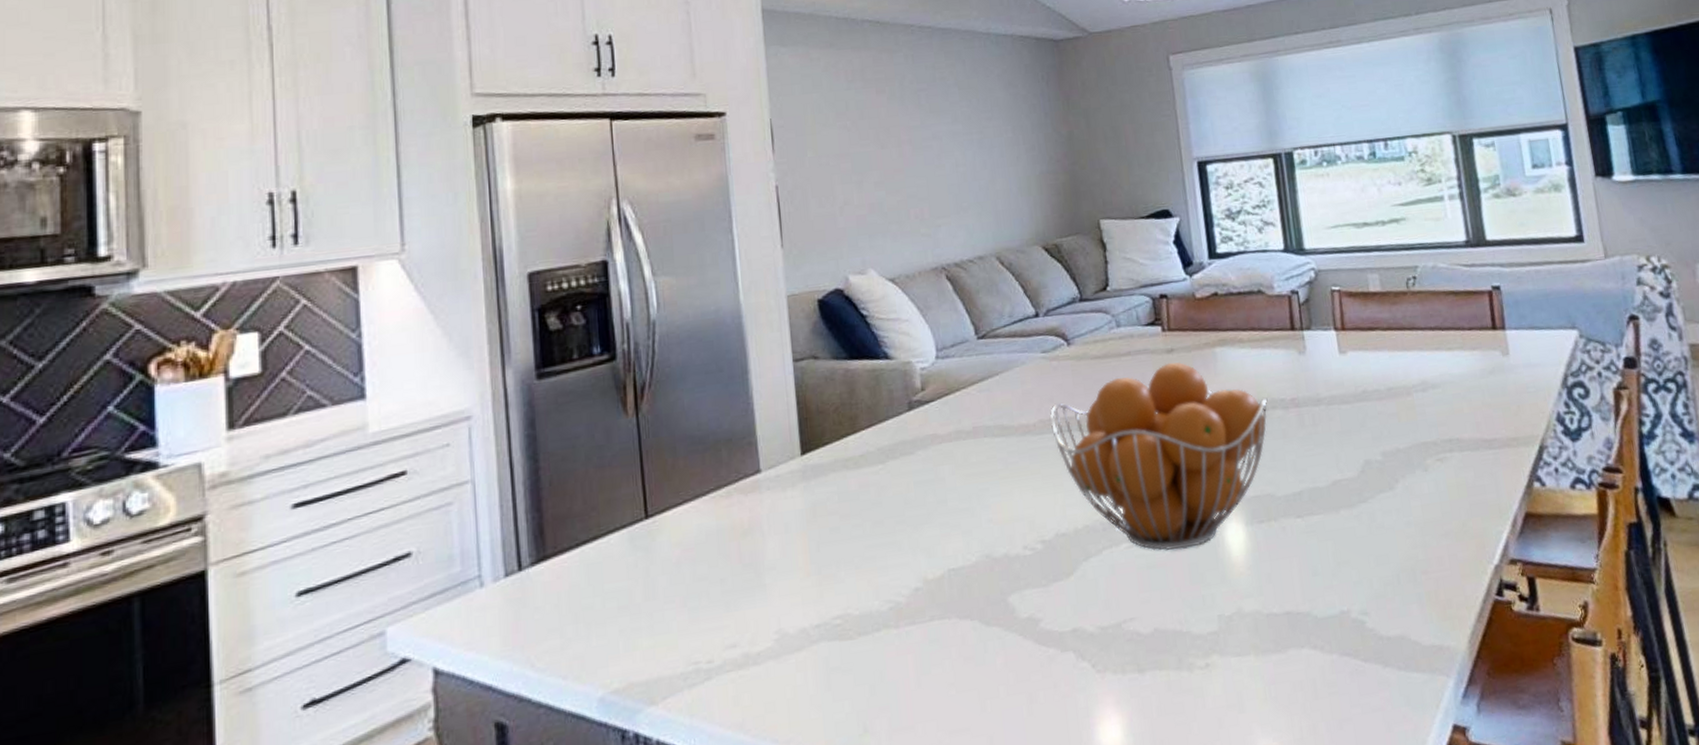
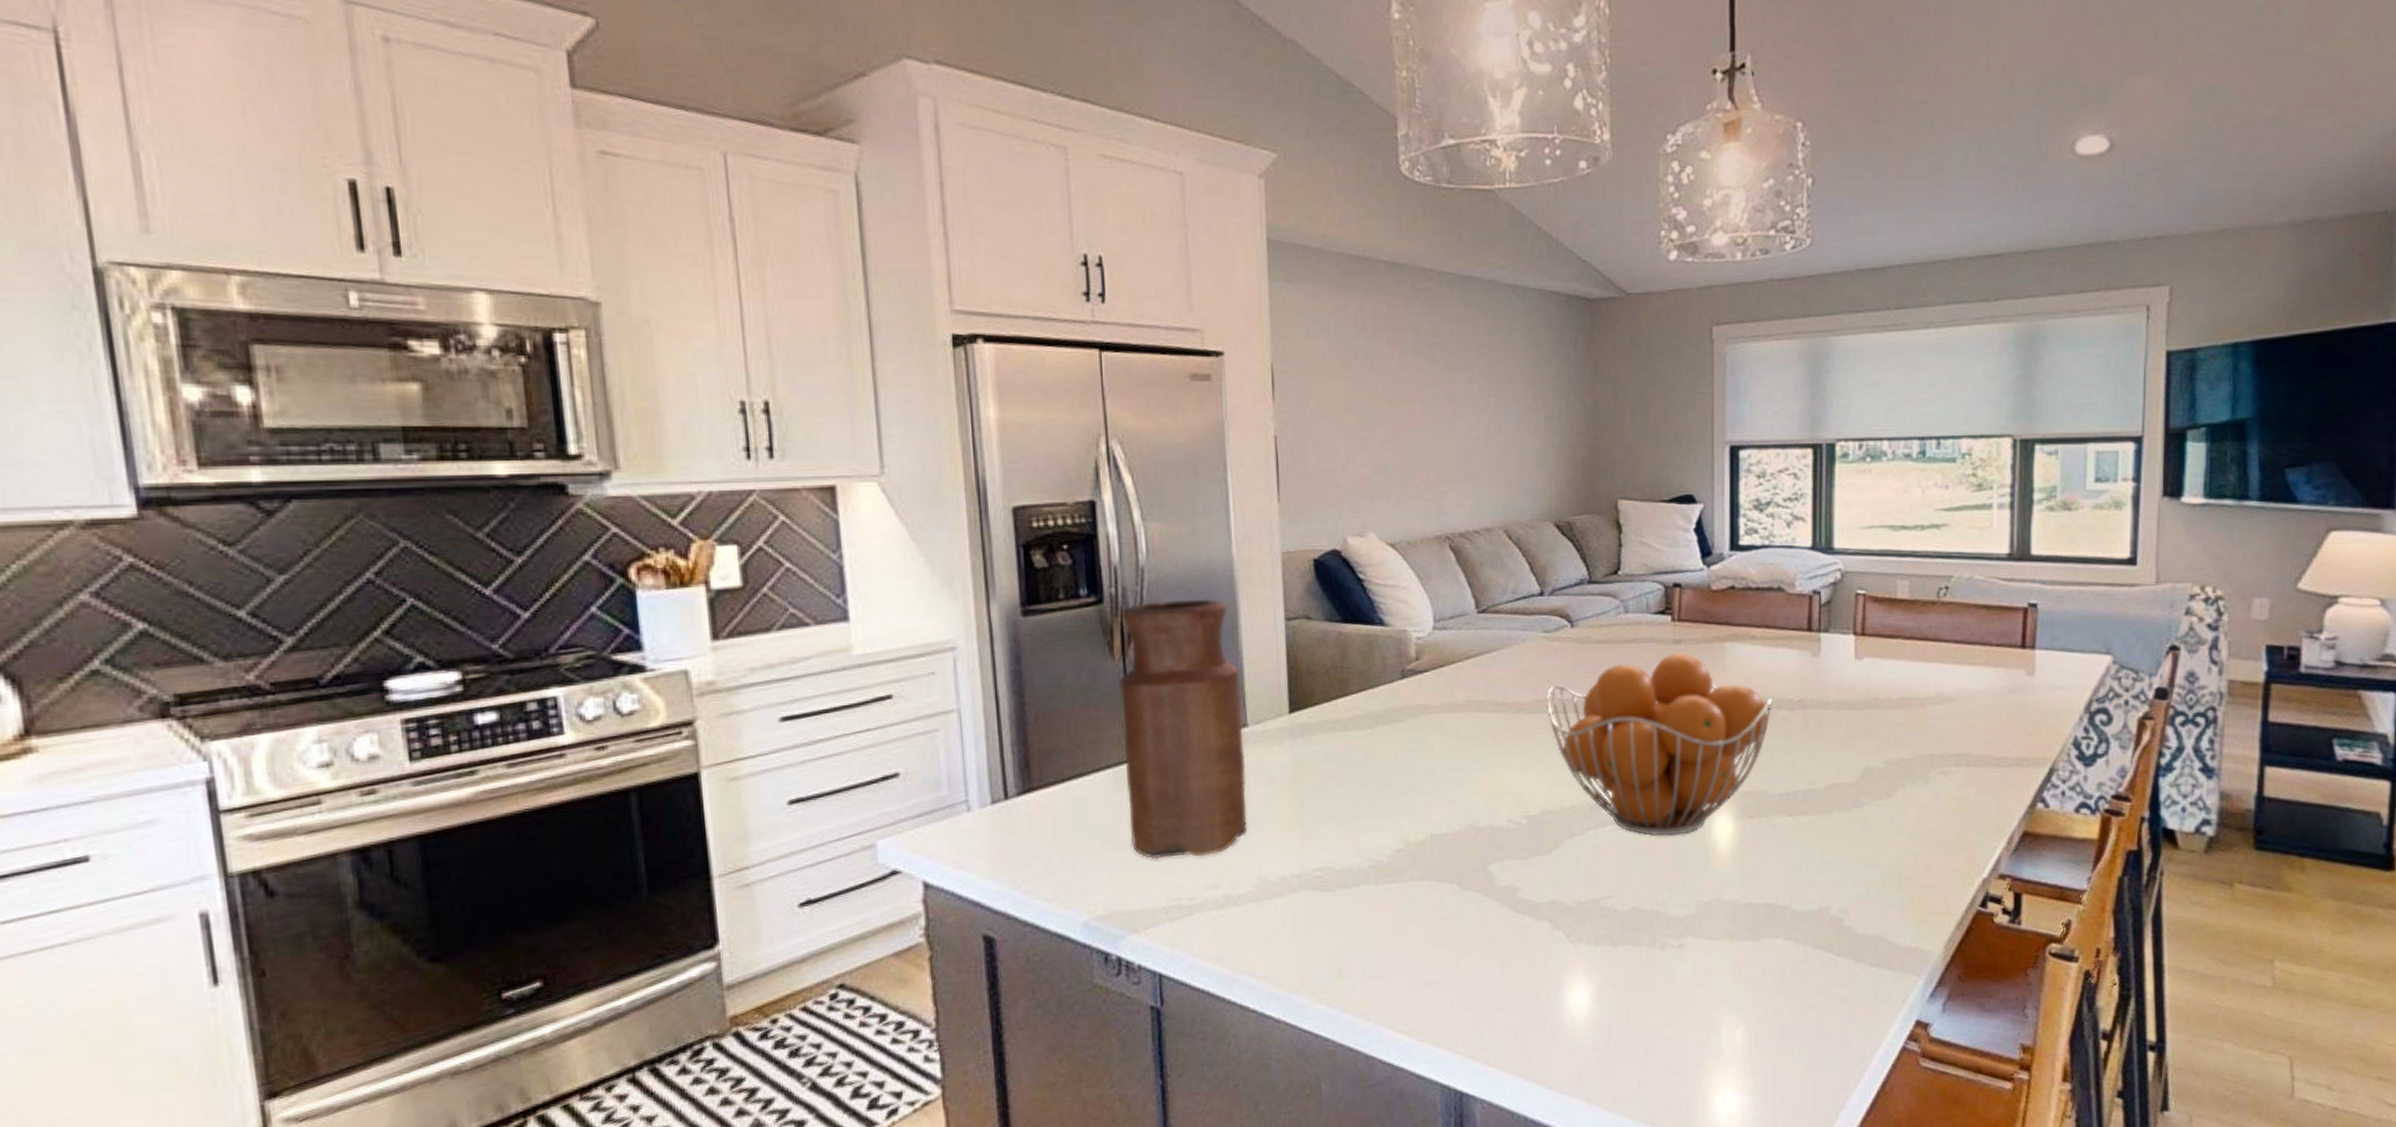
vase: none [632,346,765,621] -> present [1119,598,1248,859]

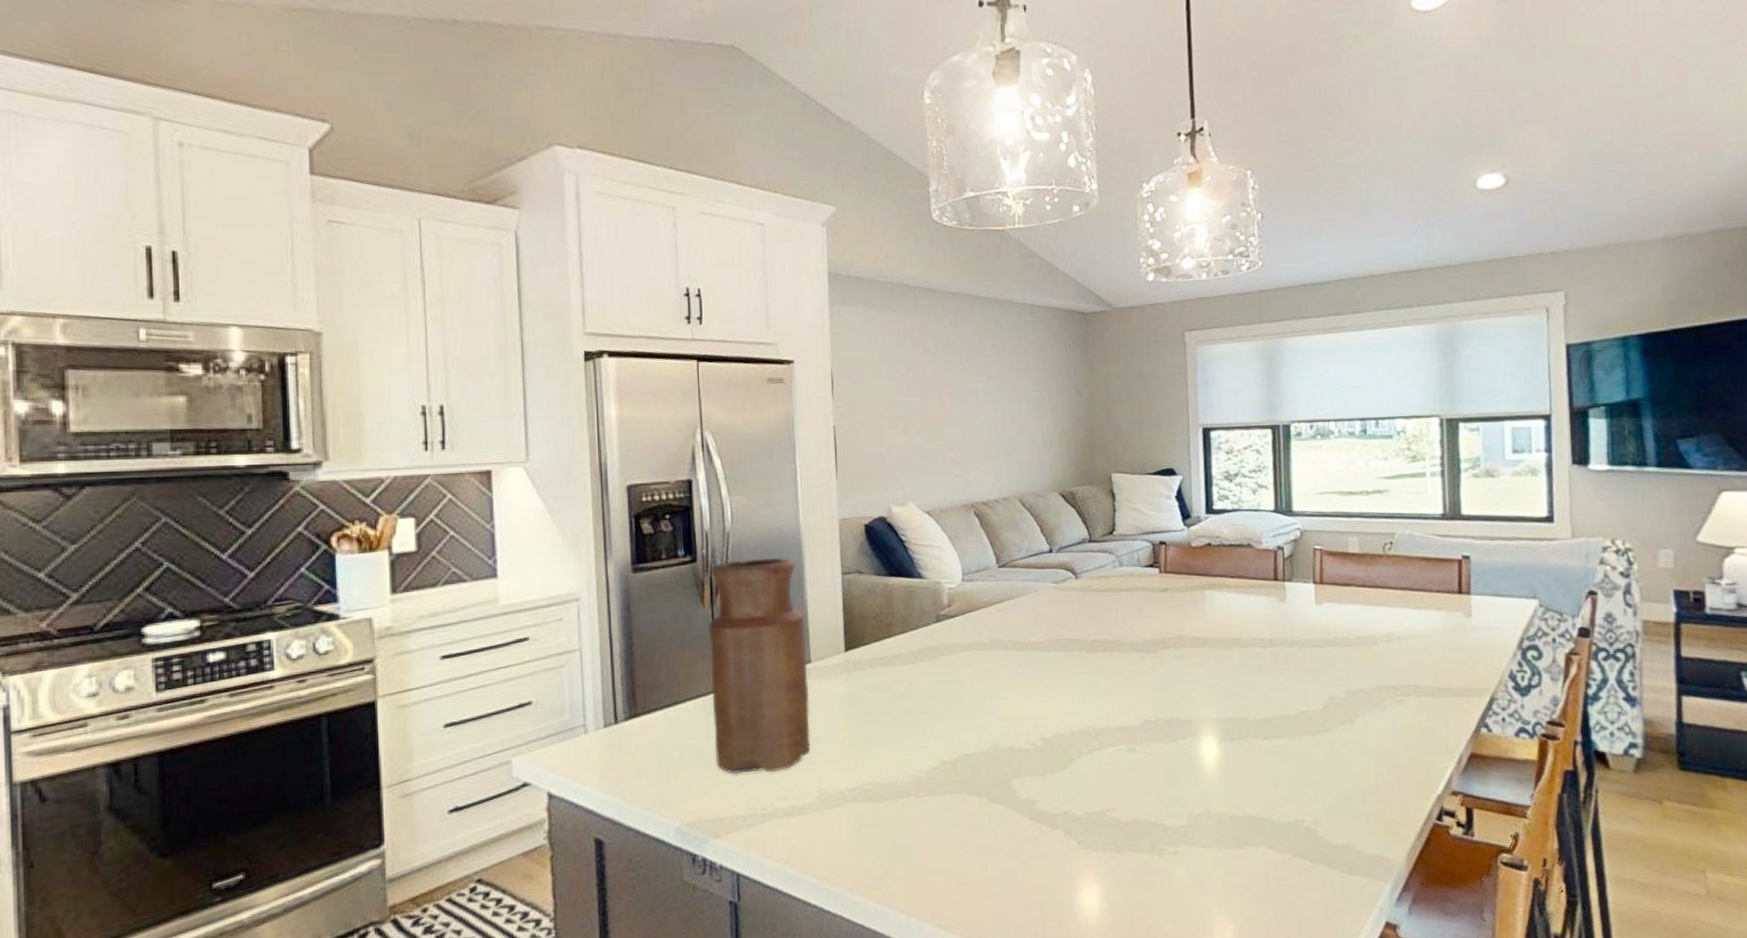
fruit basket: present [1547,653,1774,836] -> none [1056,600,1248,756]

